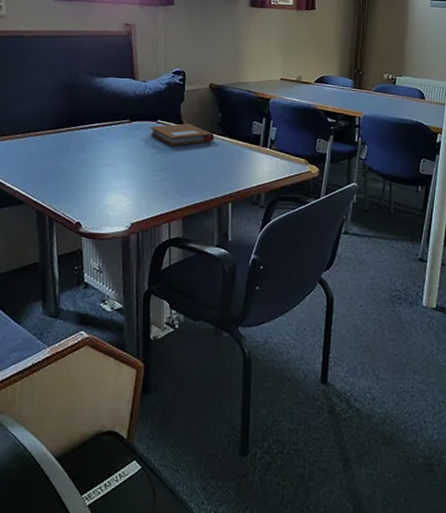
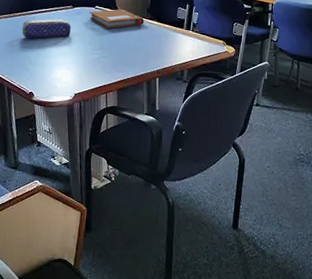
pencil case: none [68,135,128,158] -> present [22,19,71,39]

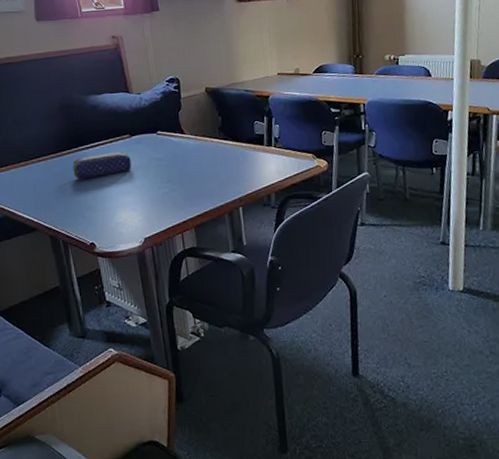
notebook: present [89,9,145,29] -> none [150,131,217,156]

